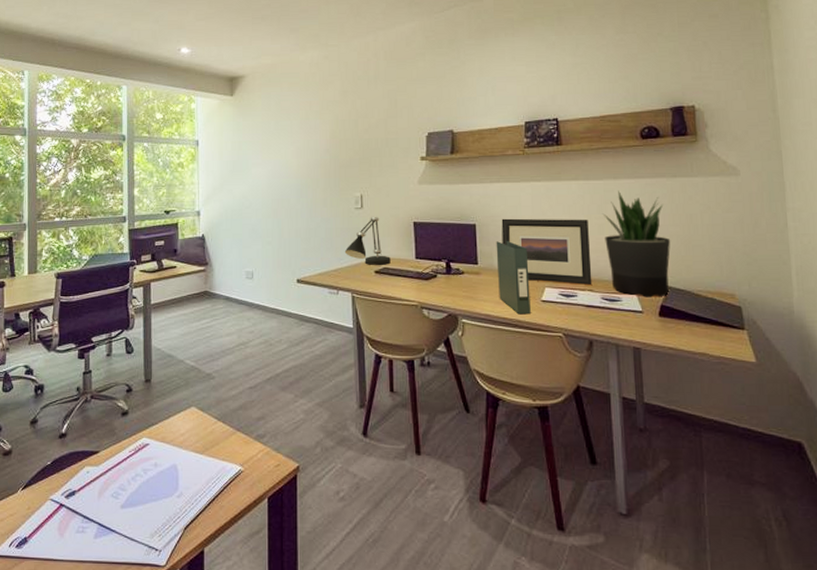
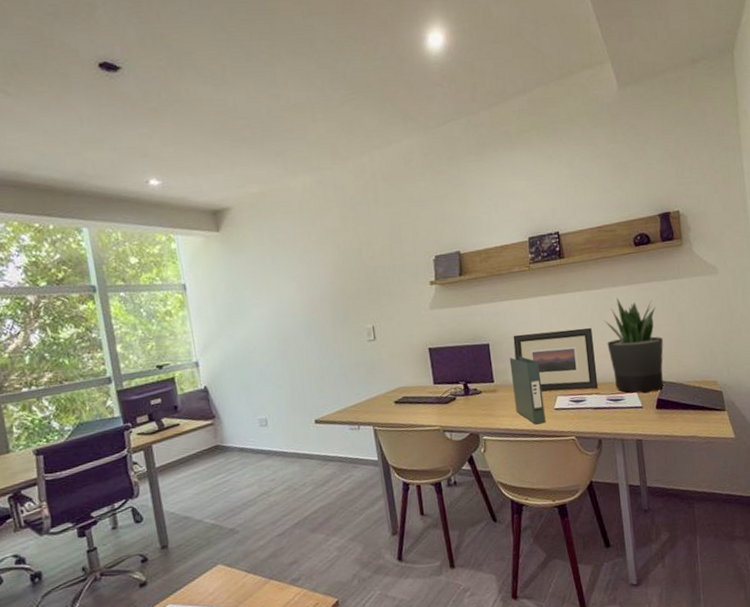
desk lamp: present [344,216,391,265] -> none [361,346,410,396]

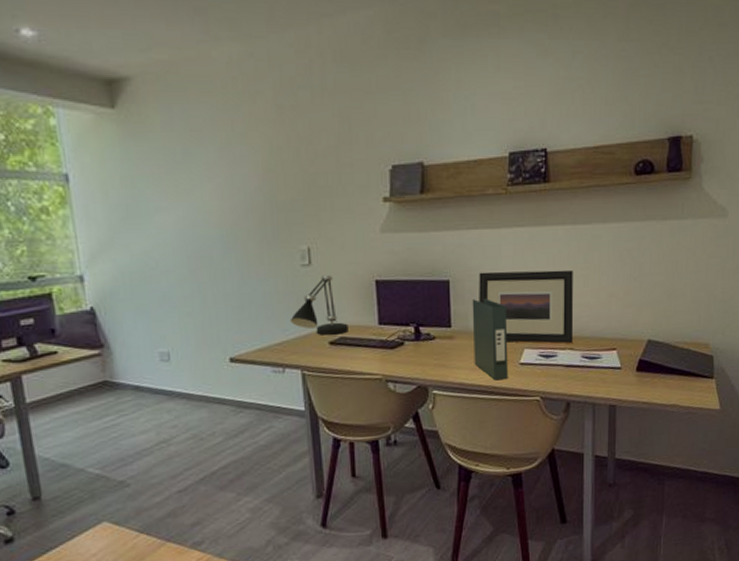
desk lamp: none [361,346,410,396] -> present [290,274,349,335]
planter: present [605,297,664,394] -> none [589,236,655,352]

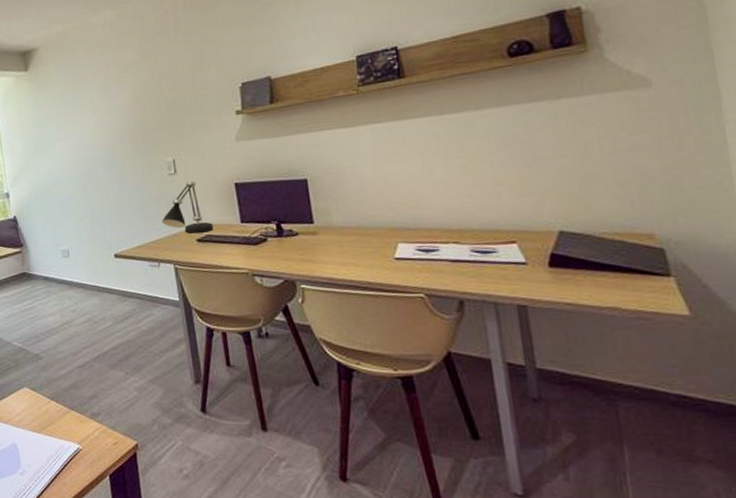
binder: present [472,298,508,381] -> none [333,194,383,276]
picture frame: present [479,269,574,344] -> none [337,160,458,237]

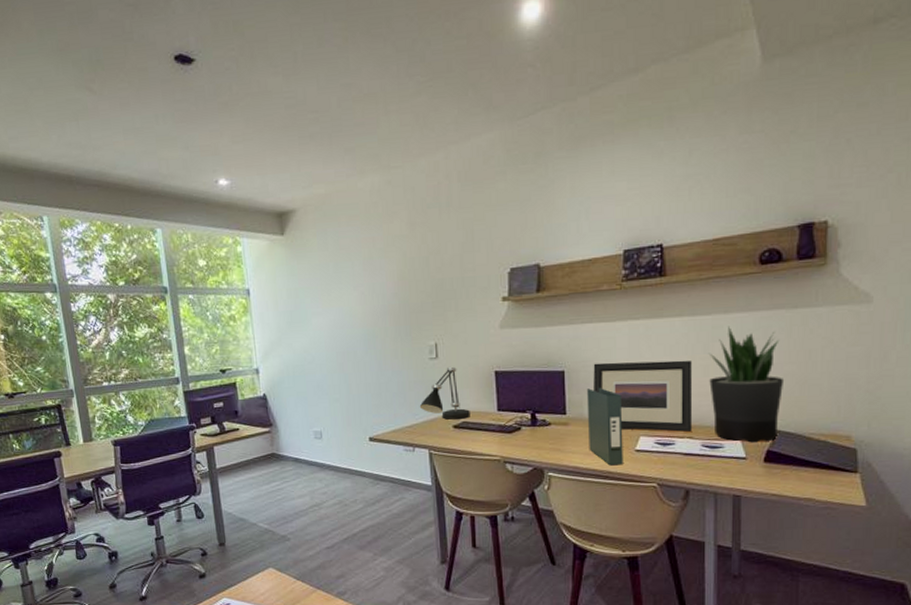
binder: none [333,194,383,276] -> present [586,388,623,466]
picture frame: none [337,160,458,237] -> present [593,360,693,432]
planter: none [465,122,561,245] -> present [709,326,785,442]

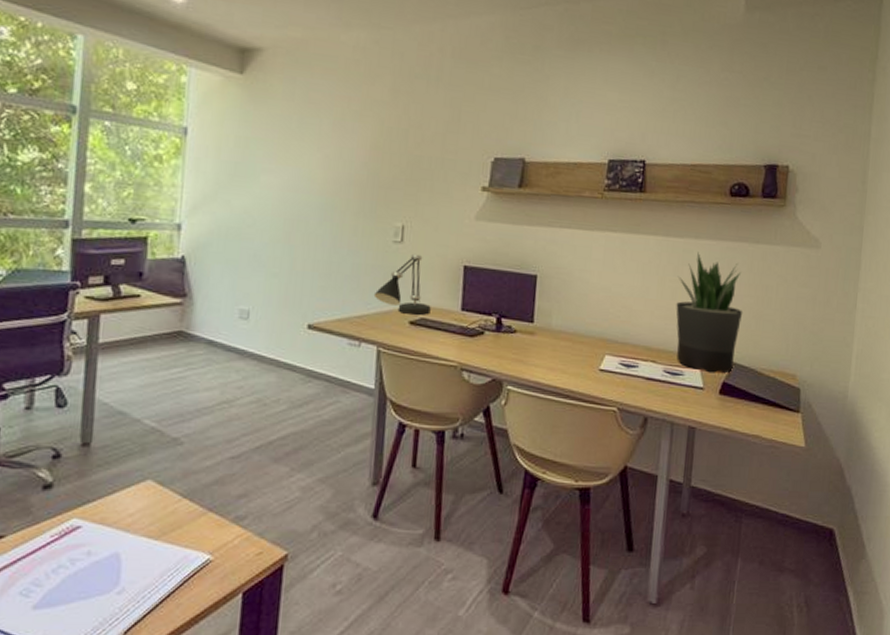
binder: present [586,388,623,466] -> none [552,297,591,385]
picture frame: present [593,360,693,432] -> none [564,271,662,355]

